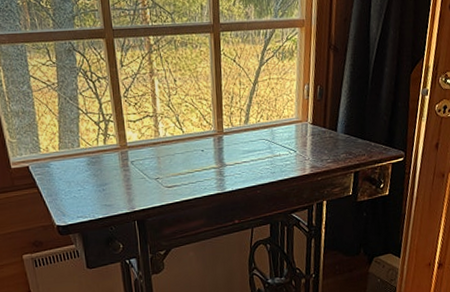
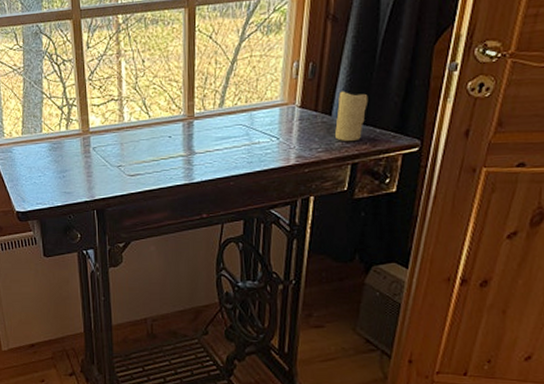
candle: none [340,110,365,154] -> present [335,91,369,142]

